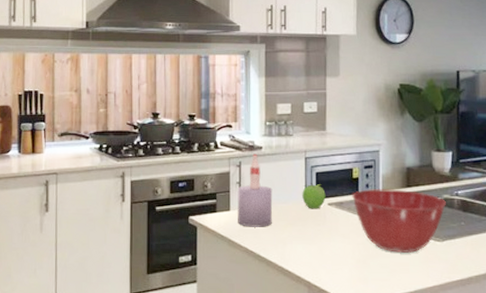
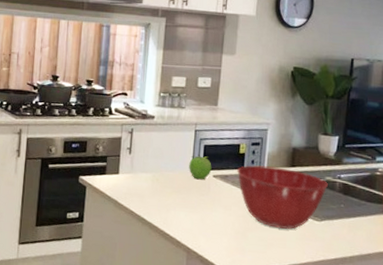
bottle: present [237,153,273,227] -> none [125,122,161,193]

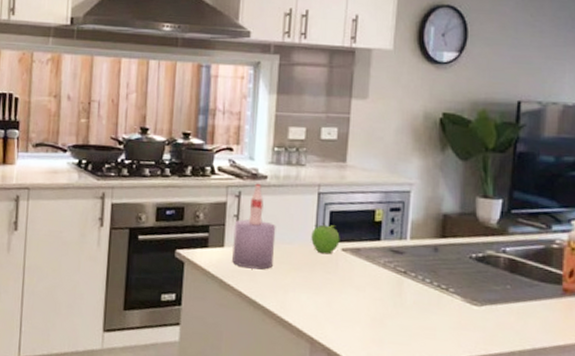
bottle: none [125,122,161,193] -> present [232,183,276,270]
mixing bowl: present [237,165,328,229] -> none [372,236,489,316]

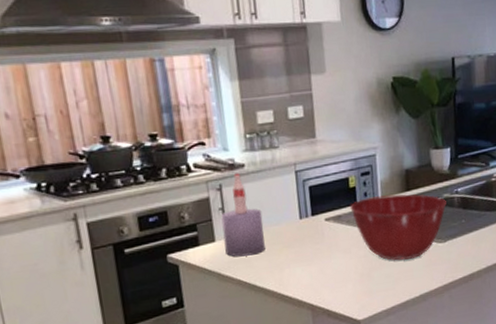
fruit: present [311,223,340,255] -> none [295,199,322,228]
mixing bowl: none [372,236,489,316] -> present [350,194,447,261]

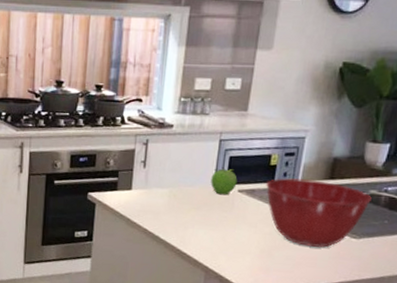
bottle: present [221,173,265,257] -> none [138,131,180,209]
fruit: none [295,199,322,228] -> present [211,167,237,195]

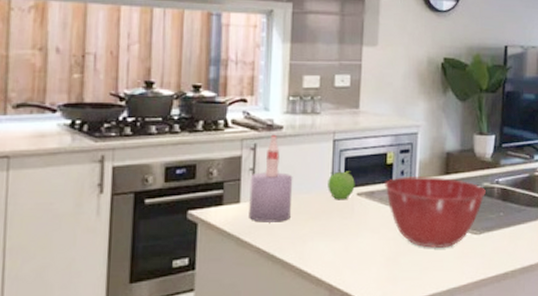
bottle: none [138,131,180,209] -> present [249,134,293,223]

